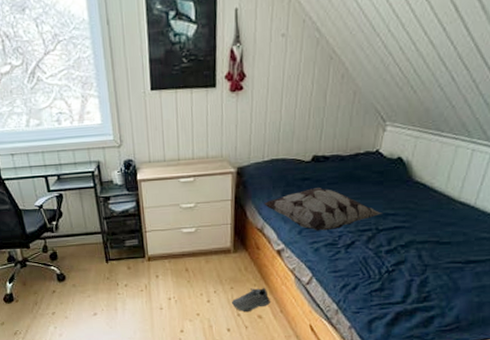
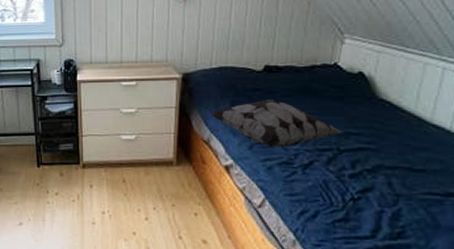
shoe: present [231,287,270,311] -> none [172,206,216,234]

